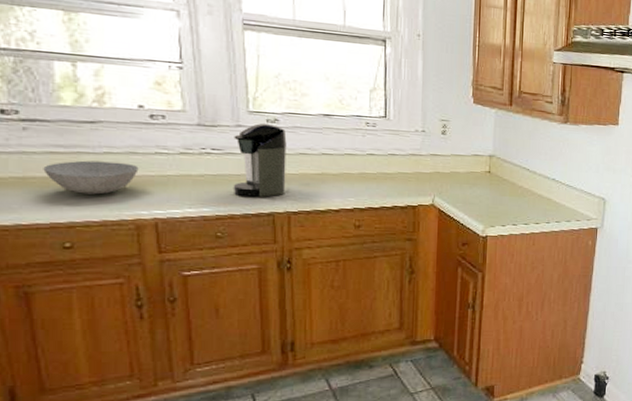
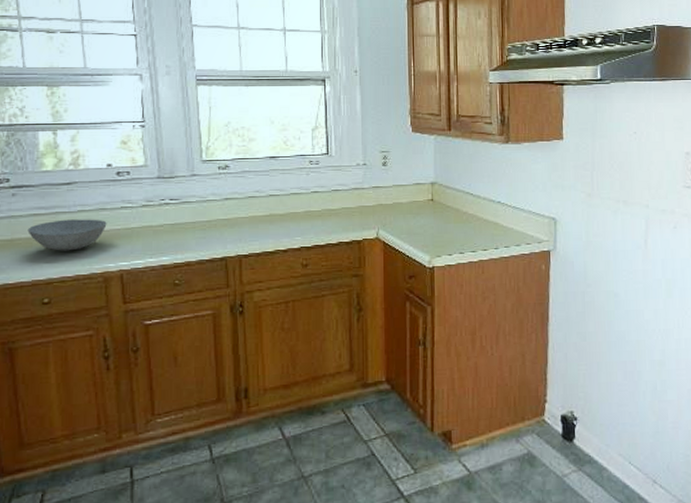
coffee maker: present [233,123,287,197] -> none [189,170,237,243]

